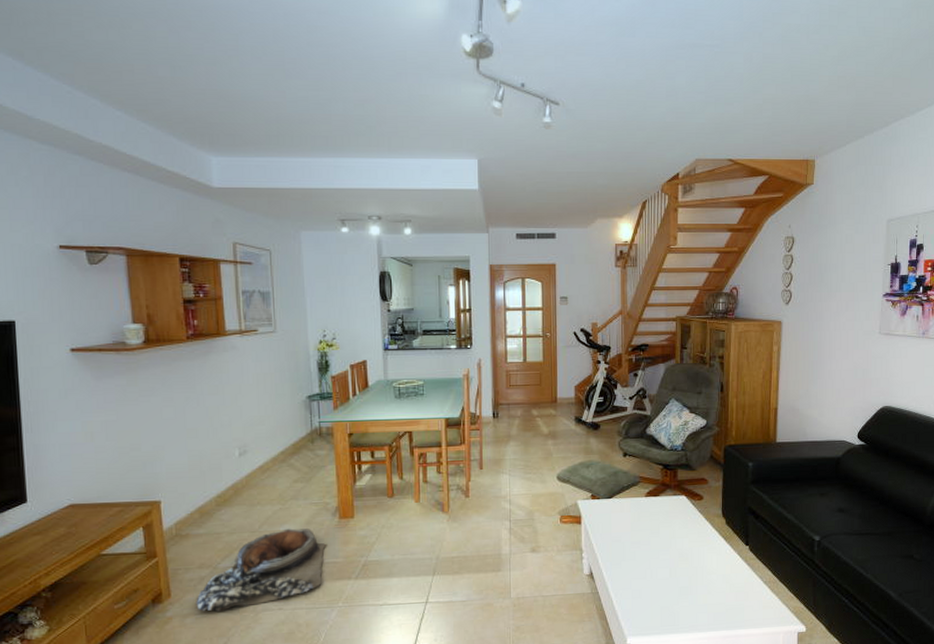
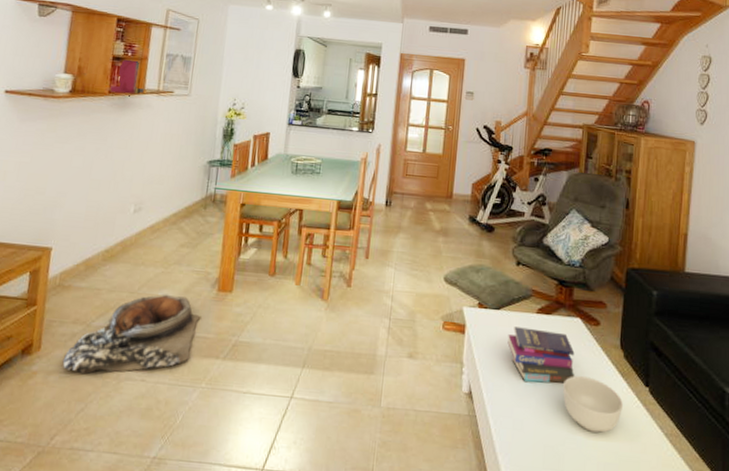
books: none [188,301,225,338] -> present [110,59,144,95]
books: none [621,510,683,558] -> present [507,327,575,383]
bowl: none [674,545,727,590] -> present [563,376,623,433]

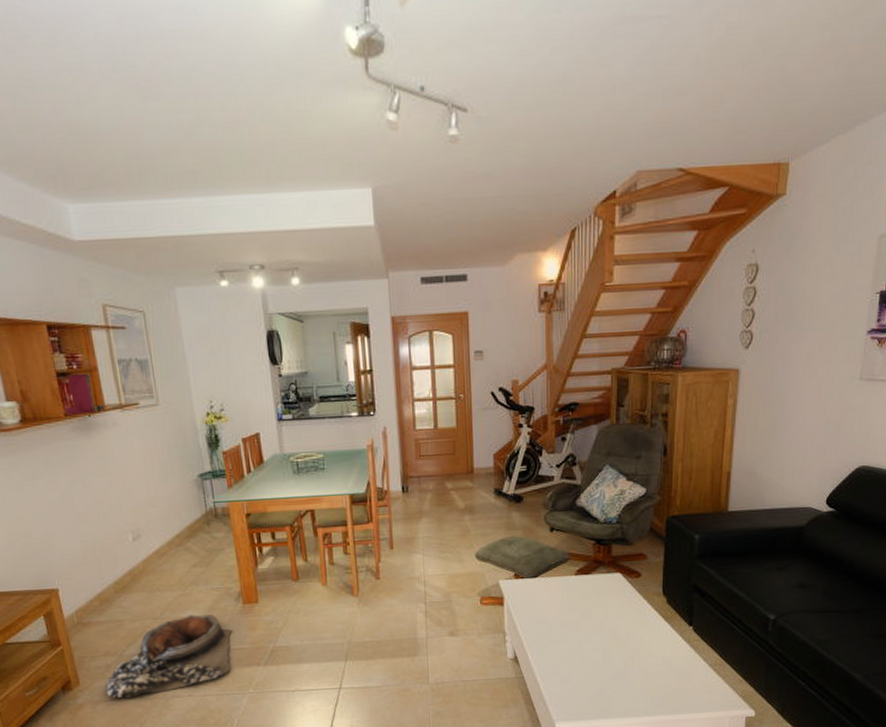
books: present [507,327,575,383] -> none [548,589,618,640]
bowl: present [563,376,623,433] -> none [608,626,667,674]

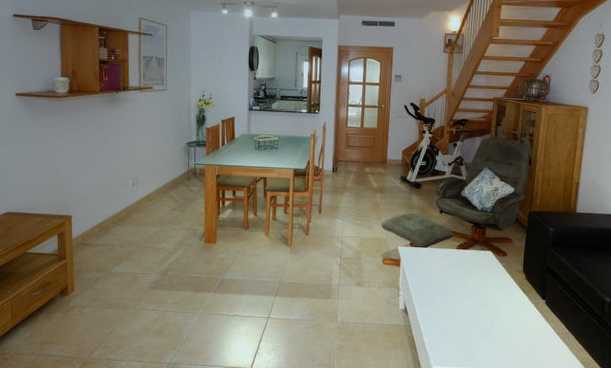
dog bed: present [104,614,233,698] -> none [92,246,194,307]

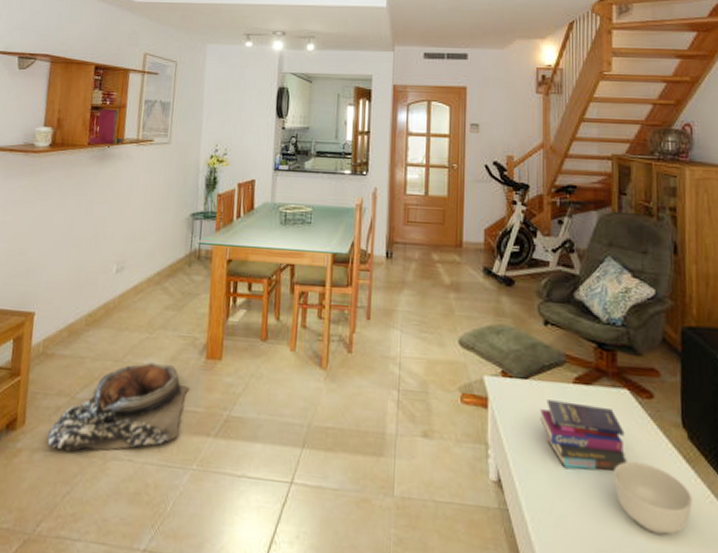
dog bed: none [92,246,194,307] -> present [47,362,190,452]
books: none [434,260,487,300] -> present [540,400,627,471]
bowl: none [478,294,525,334] -> present [614,461,692,535]

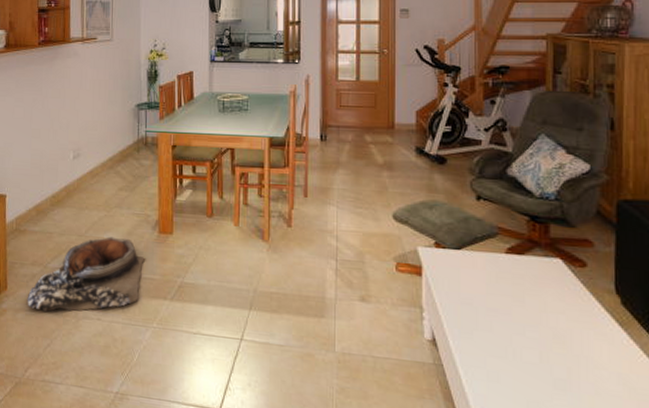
books: present [89,108,123,145] -> none [39,10,70,44]
books: present [540,400,627,471] -> none [473,268,559,332]
bowl: present [614,461,692,535] -> none [546,324,624,390]

